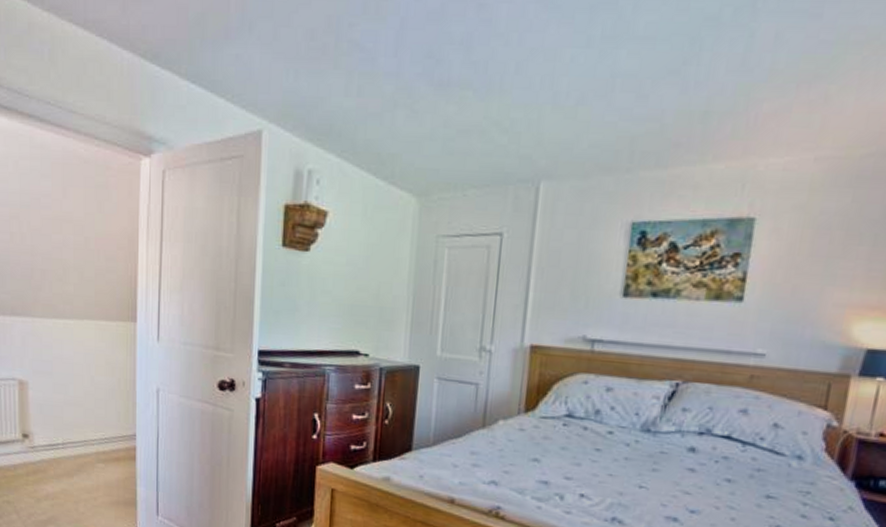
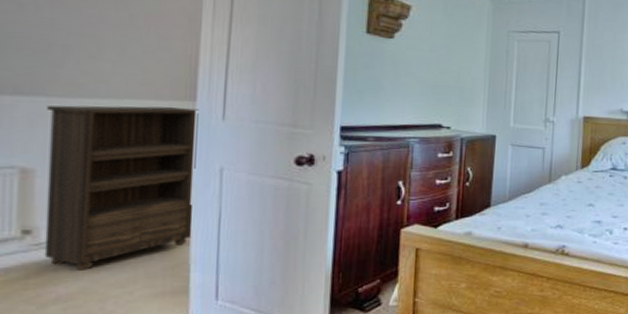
bookshelf: none [33,325,139,474] -> present [44,105,199,271]

